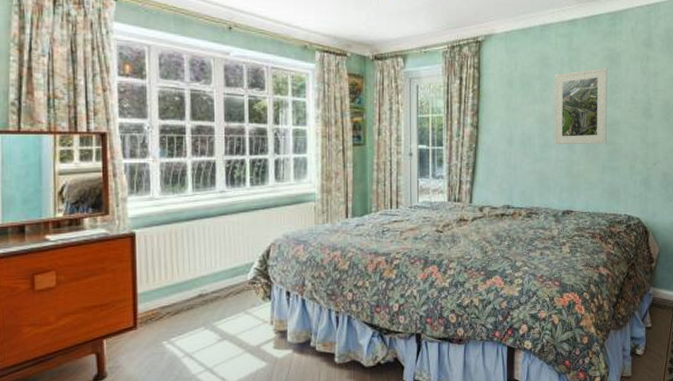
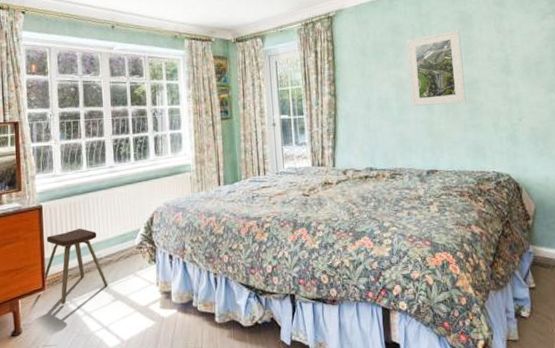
music stool: none [135,259,214,345] -> present [43,228,108,304]

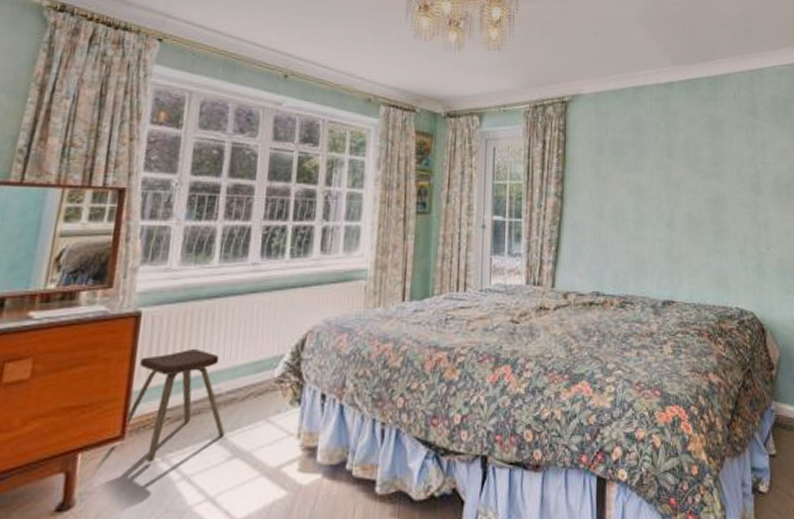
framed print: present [406,30,466,107] -> none [649,136,712,222]

